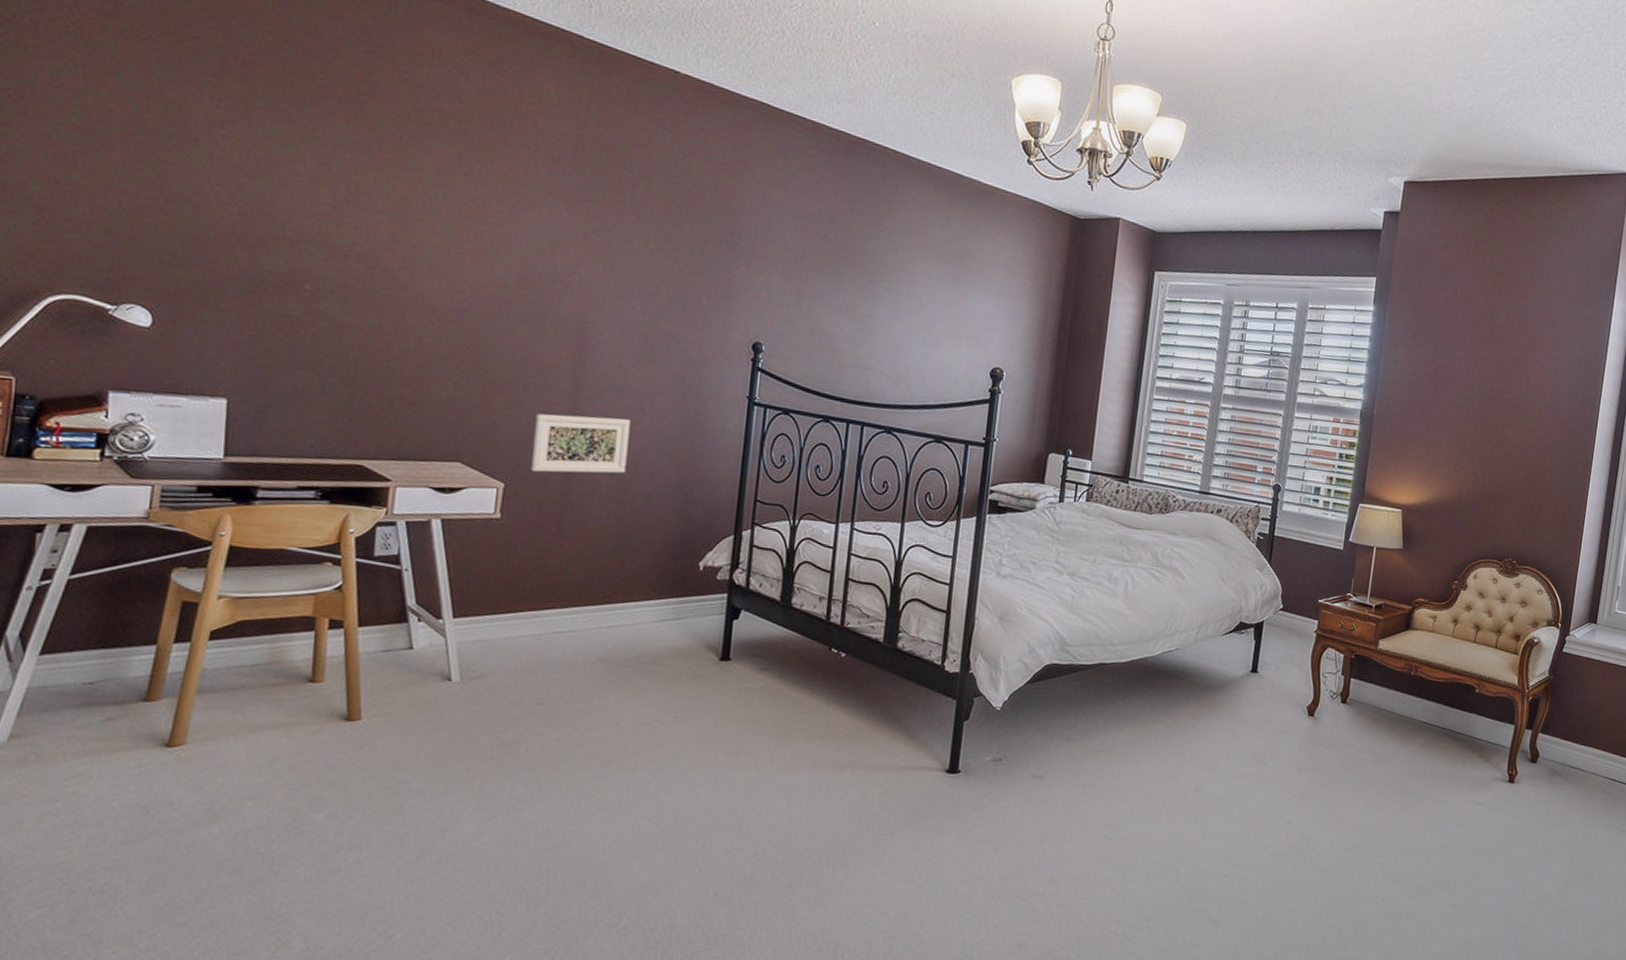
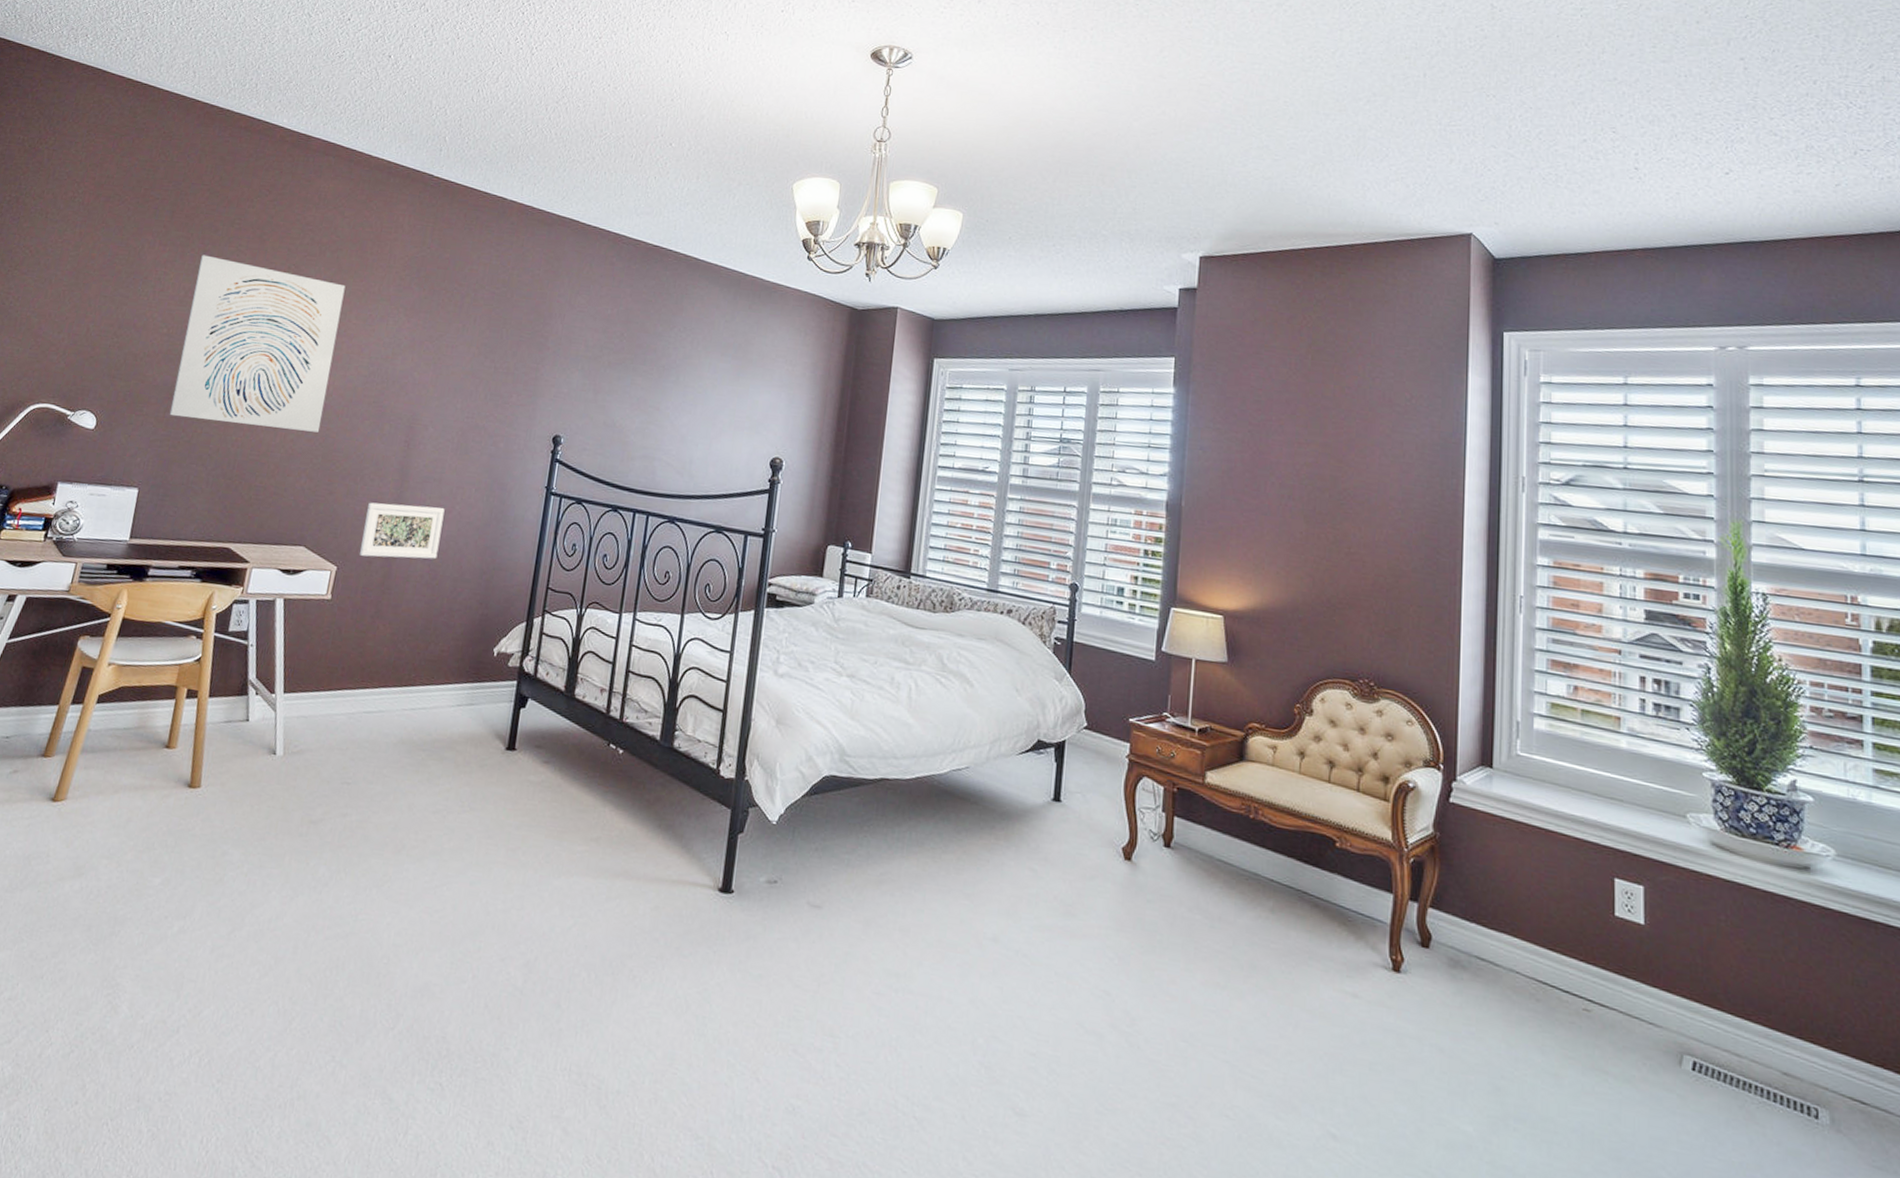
wall art: none [257,115,481,335] -> present [169,255,346,432]

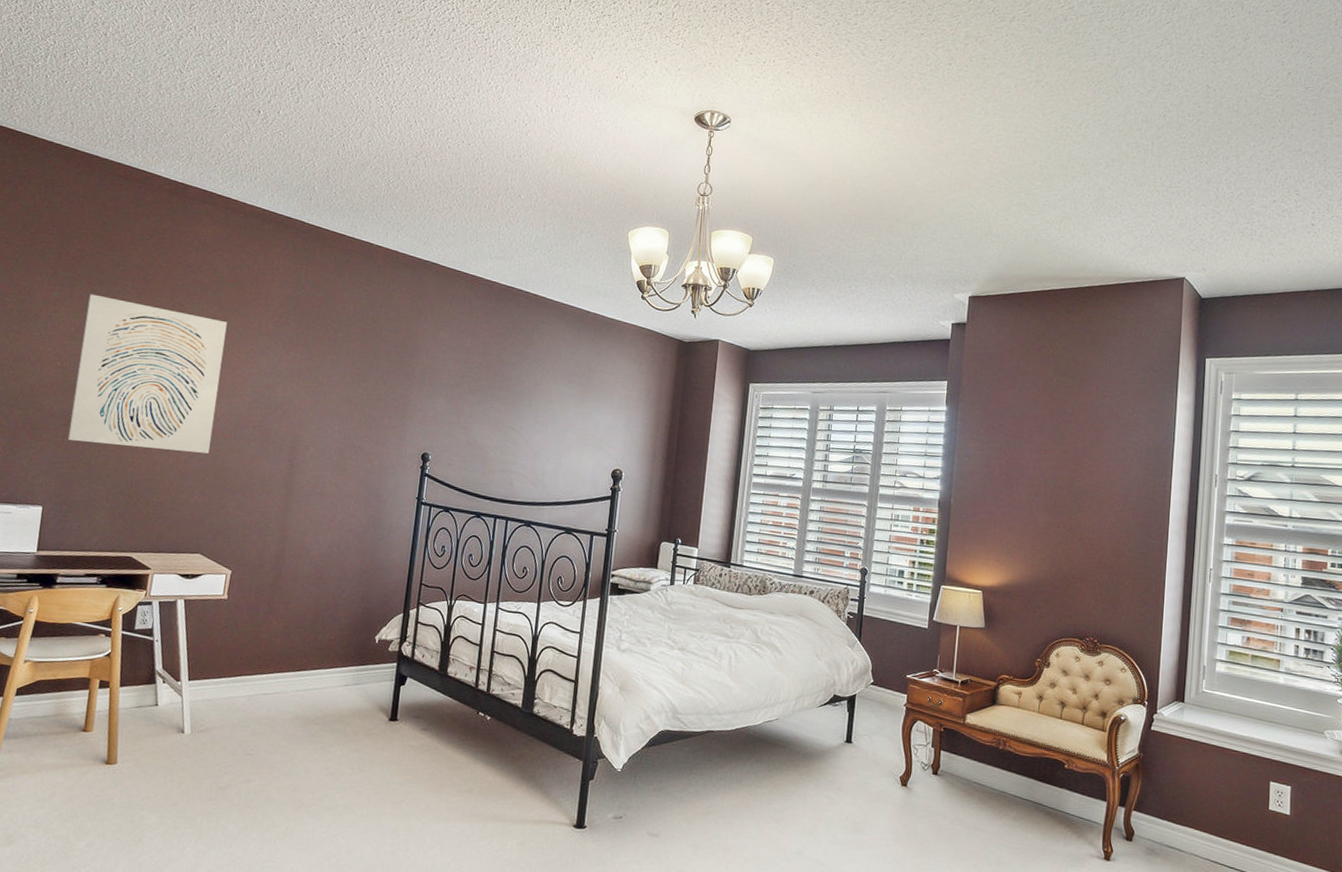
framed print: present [360,502,445,559] -> none [252,514,327,562]

